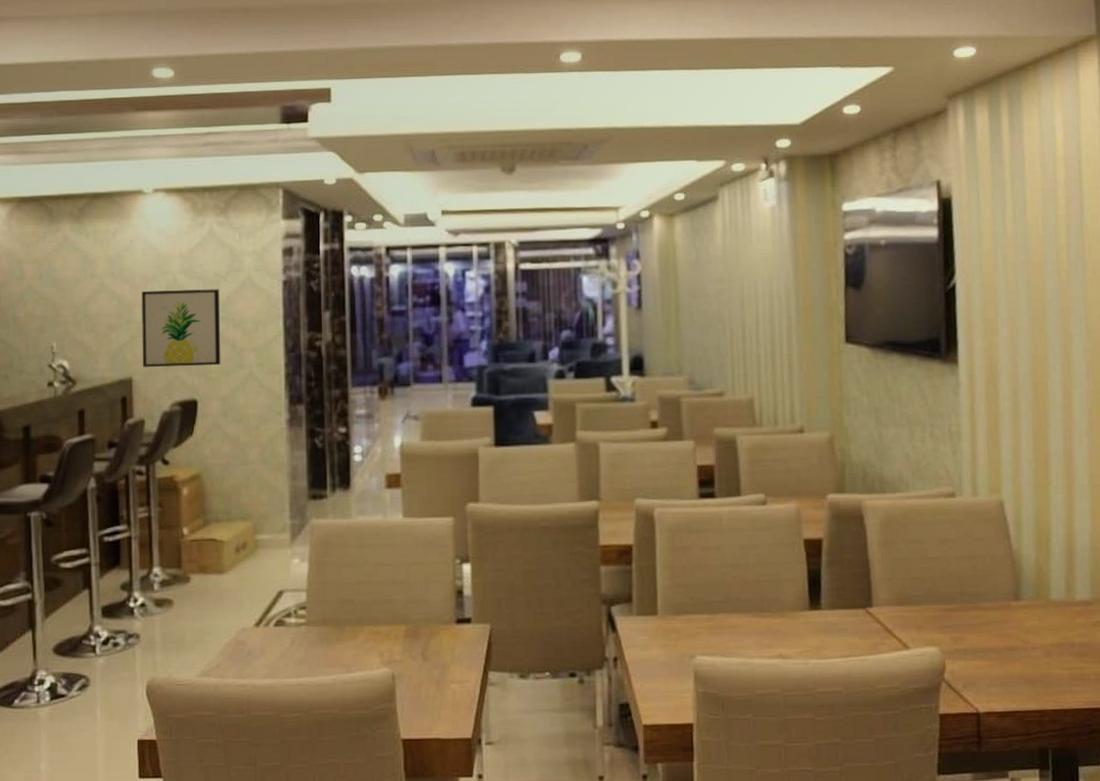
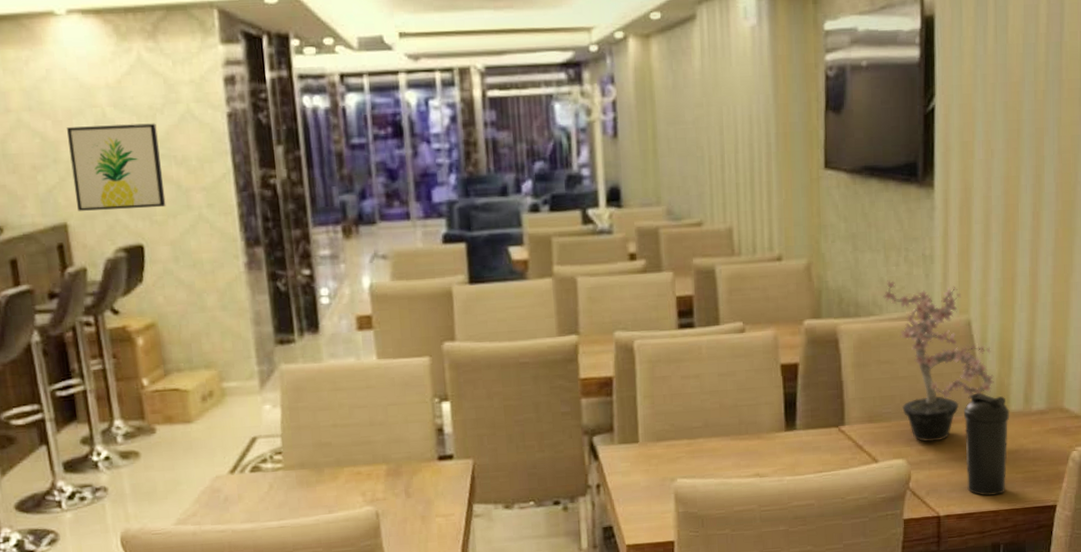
potted plant: none [909,456,1032,630] -> present [883,280,994,442]
water bottle: none [1000,578,1051,693] -> present [964,393,1010,496]

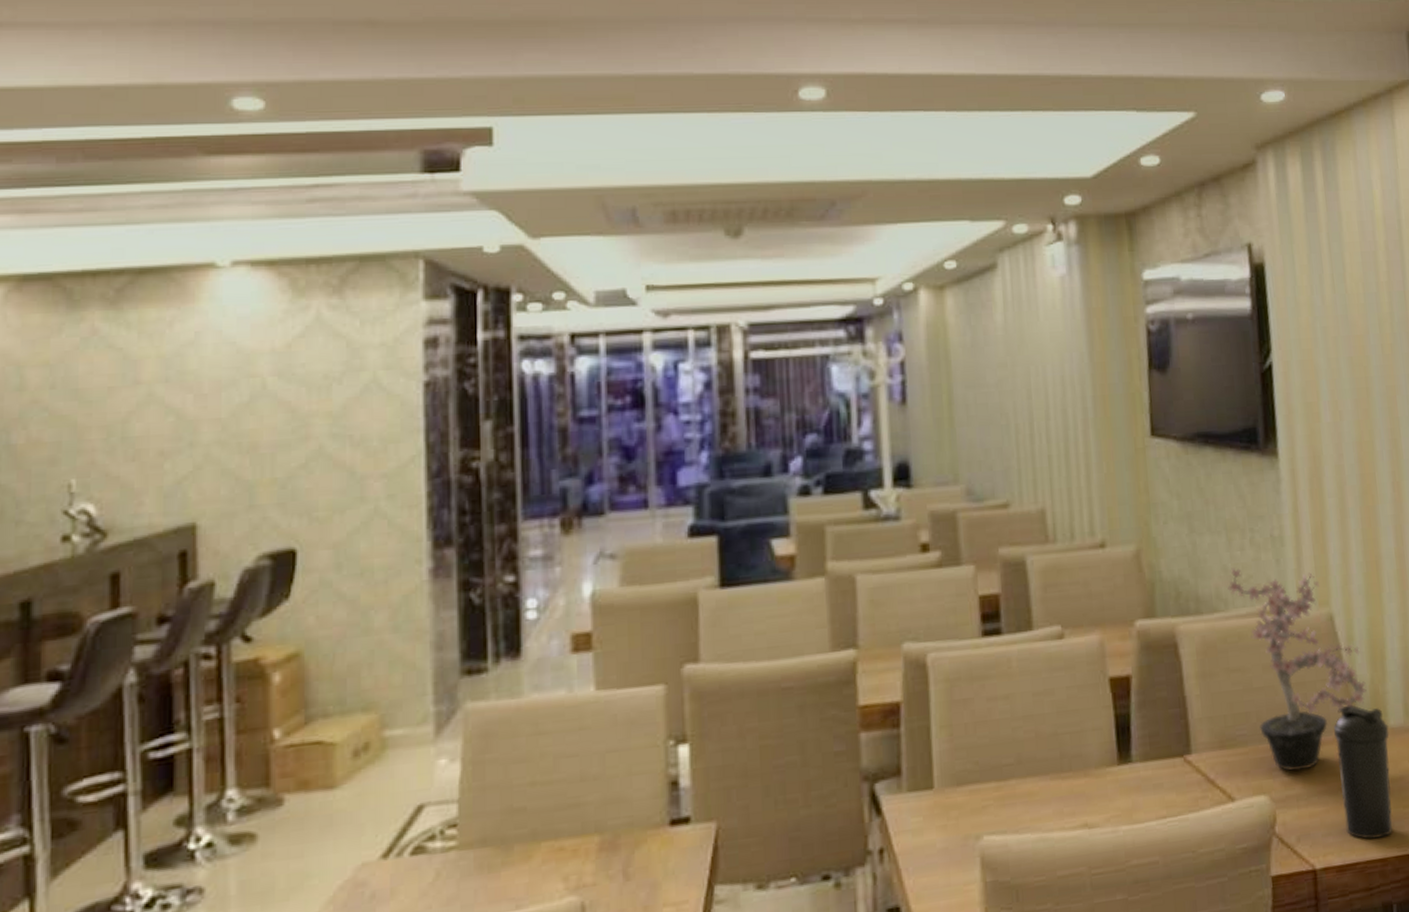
wall art: present [67,123,166,211] -> none [212,395,333,508]

